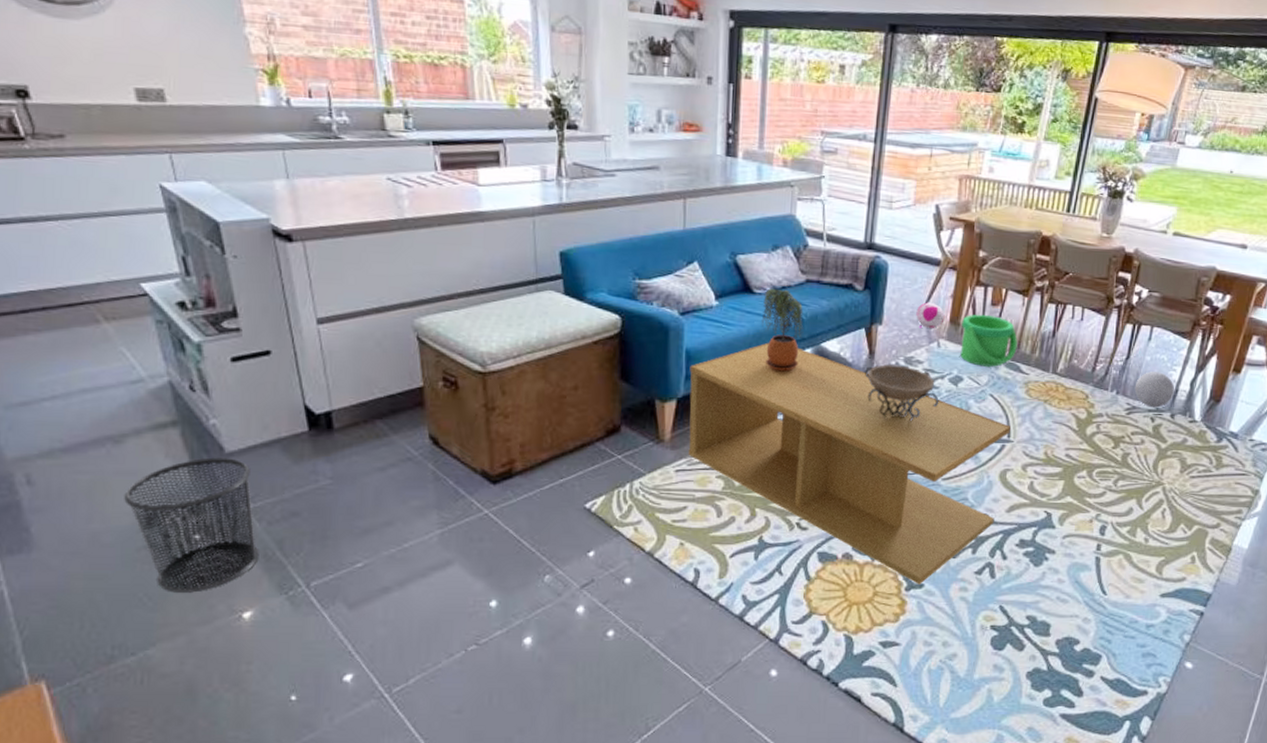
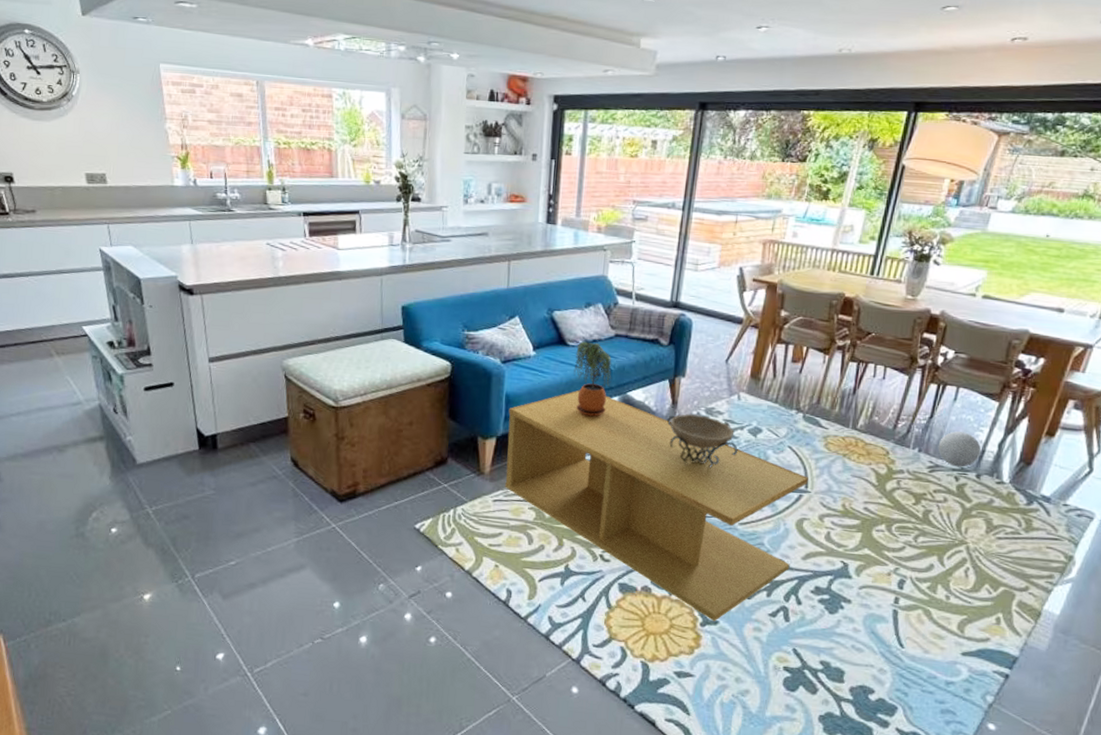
waste bin: present [124,457,259,593] -> none [63,467,158,575]
plush toy: present [916,302,945,329] -> none [718,357,746,382]
bucket: present [960,314,1018,367] -> none [760,370,818,421]

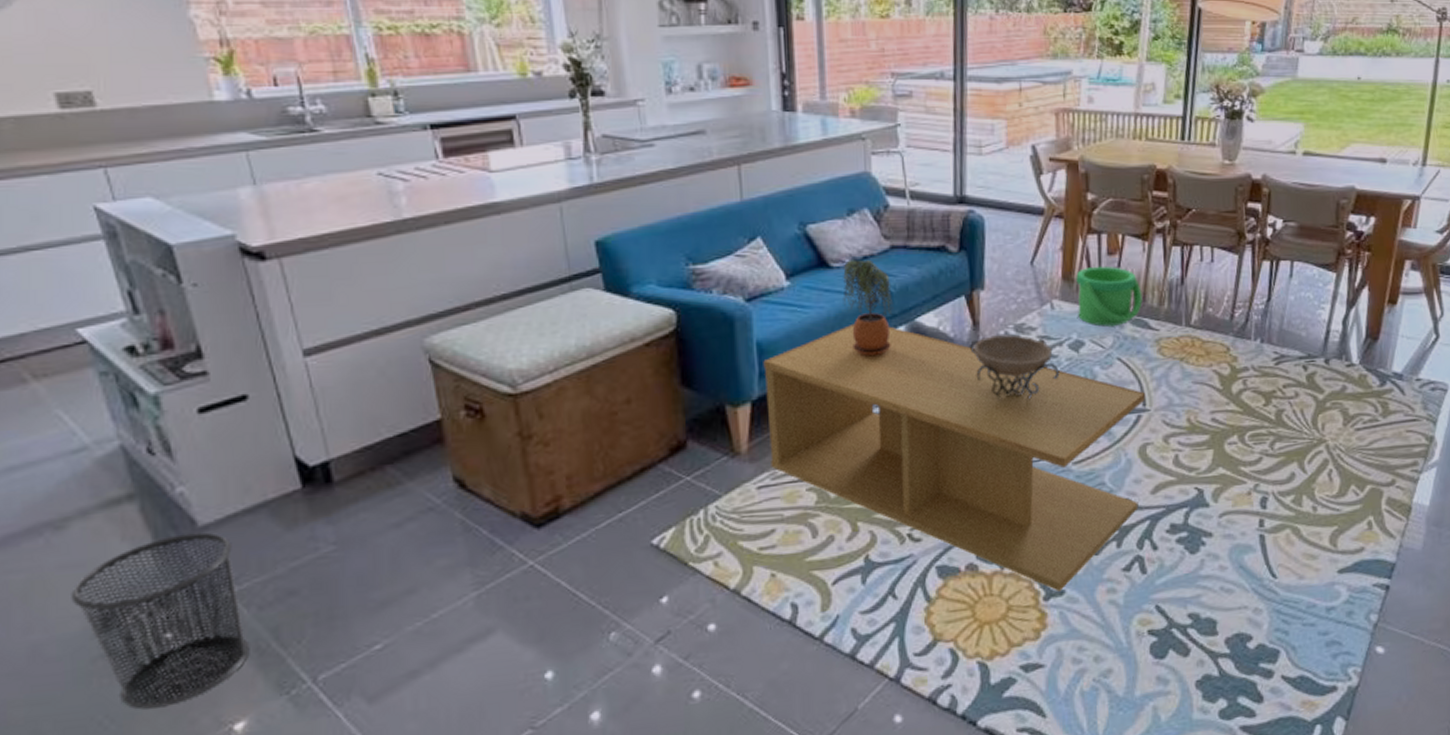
waste bin: none [63,467,158,575] -> present [71,532,250,710]
bucket: none [760,370,818,421] -> present [1076,266,1142,327]
ball: present [938,431,982,467] -> none [1280,312,1326,354]

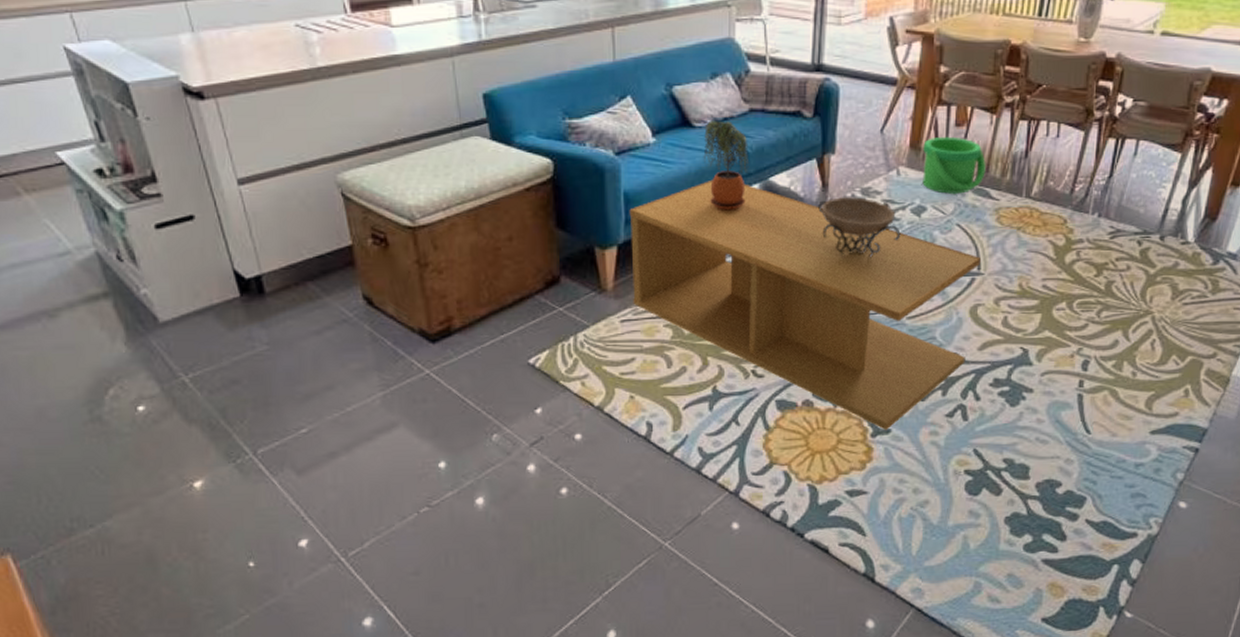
waste bin: present [71,532,250,710] -> none [65,328,204,465]

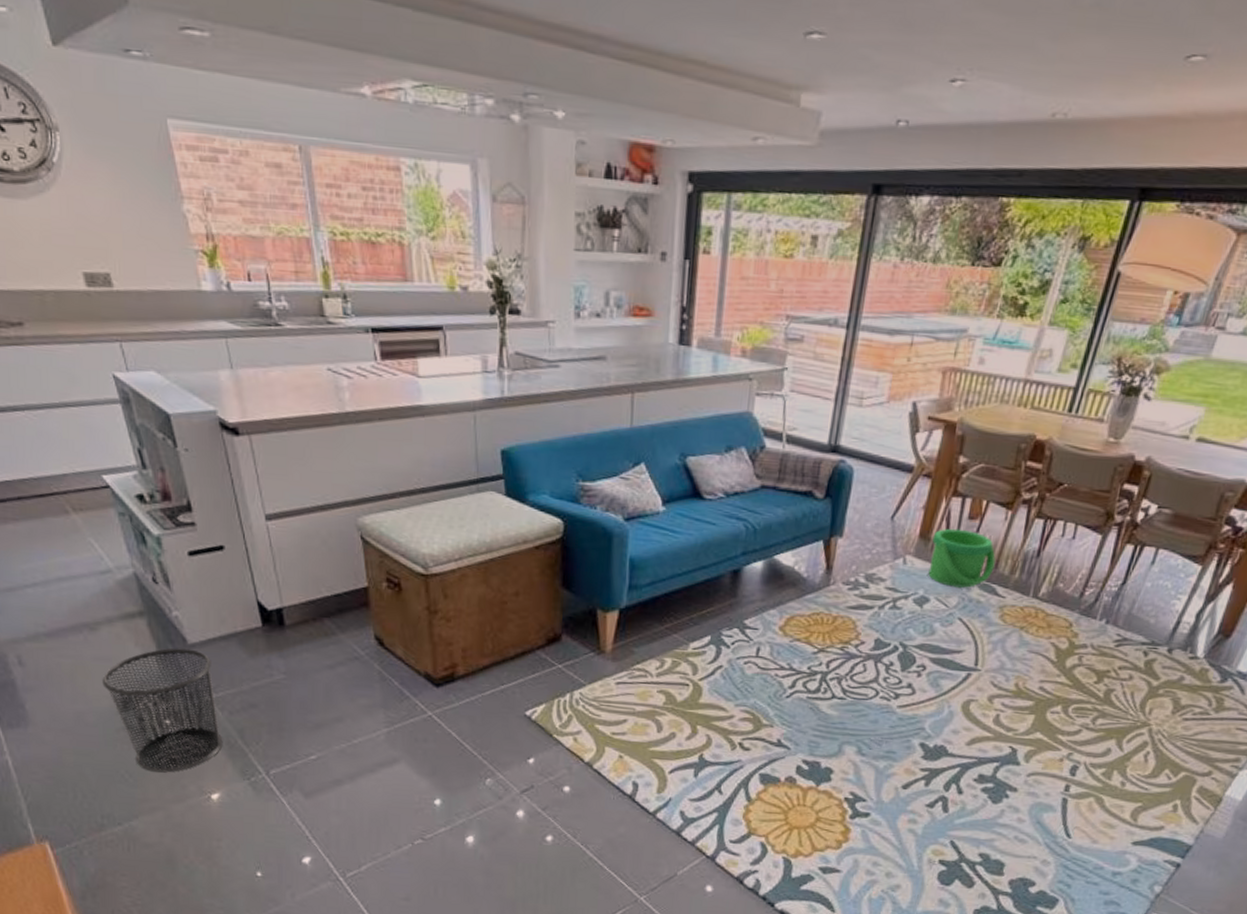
waste bin: none [65,328,204,465] -> present [102,648,223,773]
coffee table: present [629,179,982,430] -> none [629,552,980,813]
potted plant: present [703,120,750,210] -> none [710,494,757,585]
decorative bowl: present [818,197,901,257] -> none [820,581,901,643]

